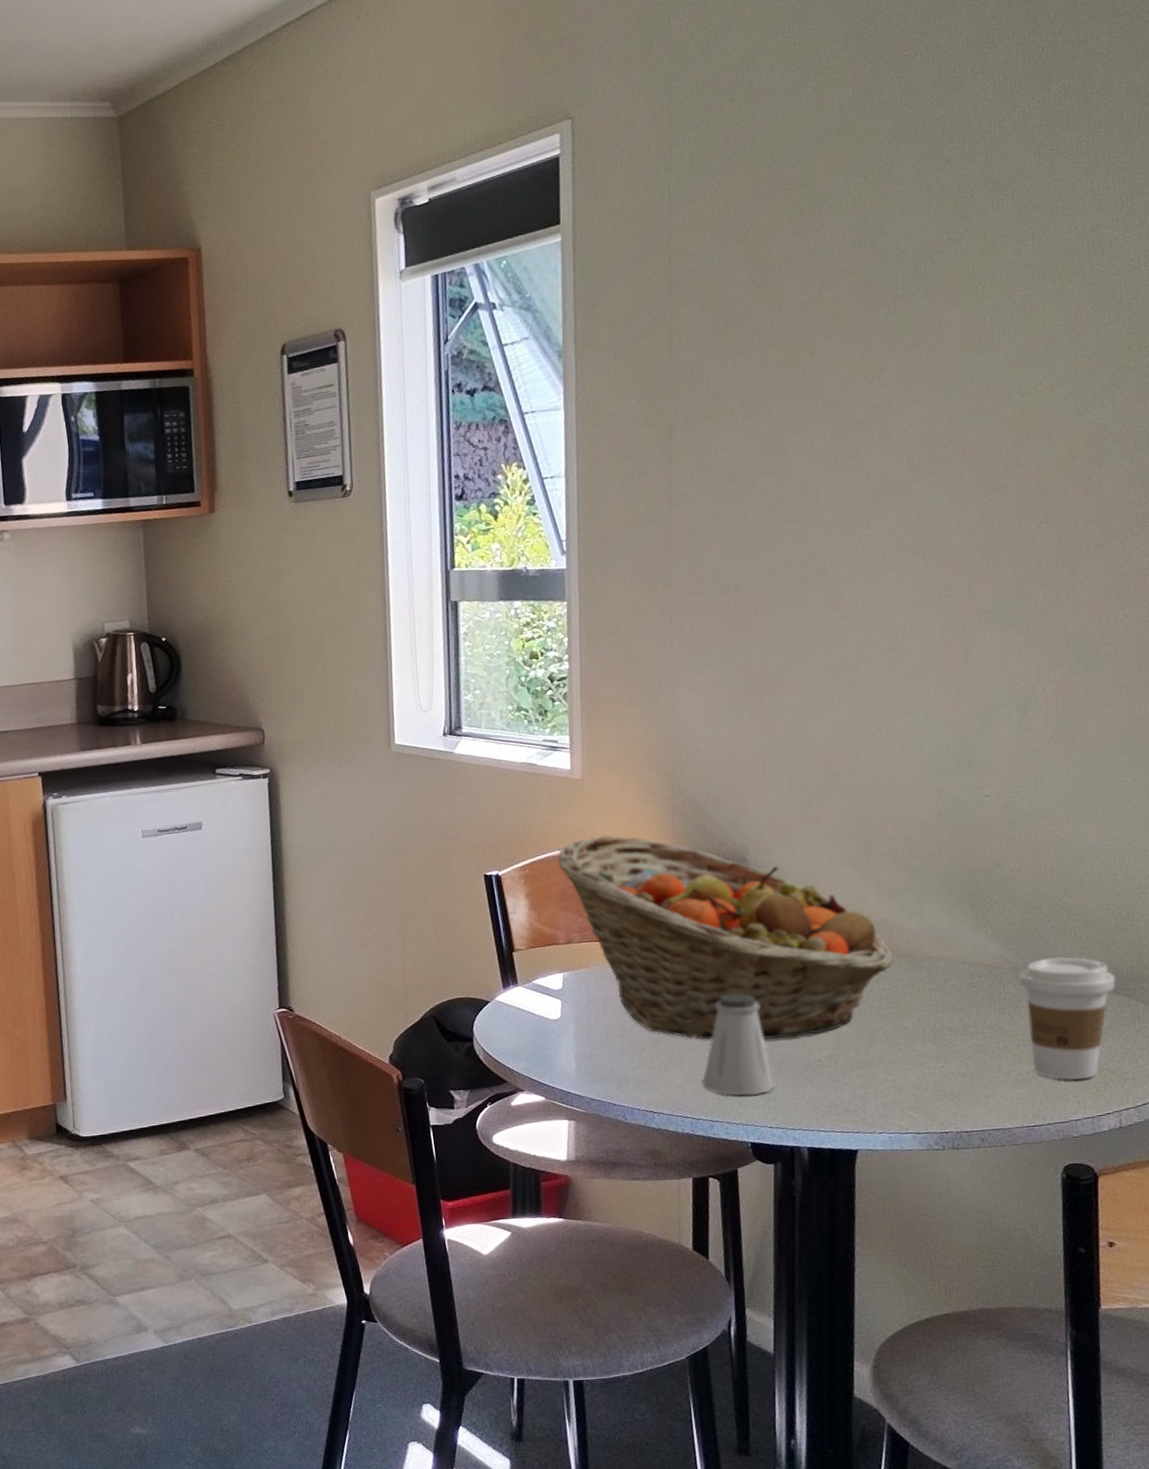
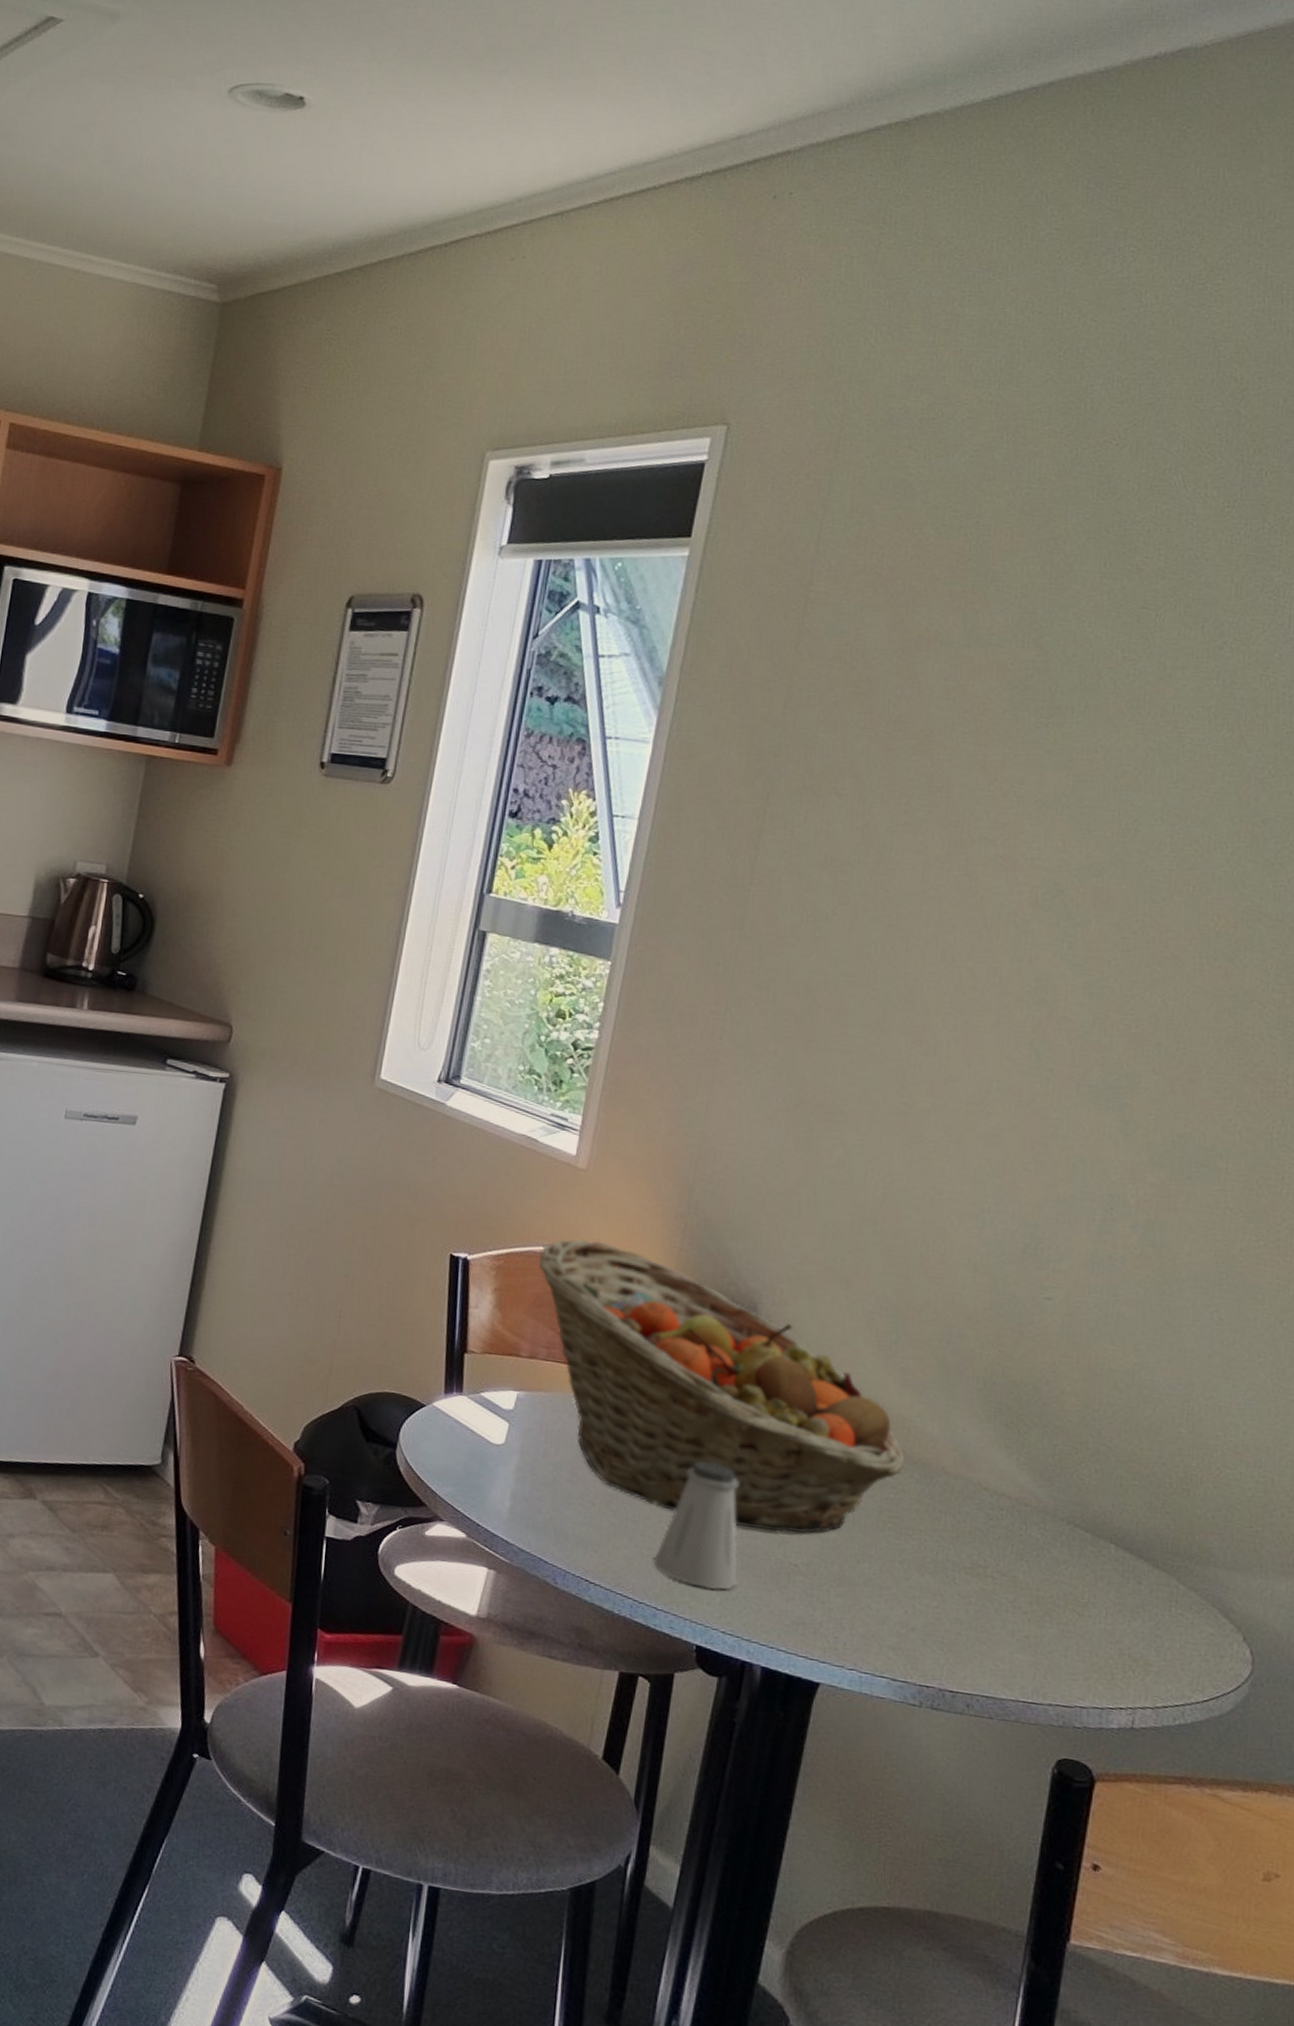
coffee cup: present [1019,956,1116,1081] -> none [1043,1505,1158,1661]

